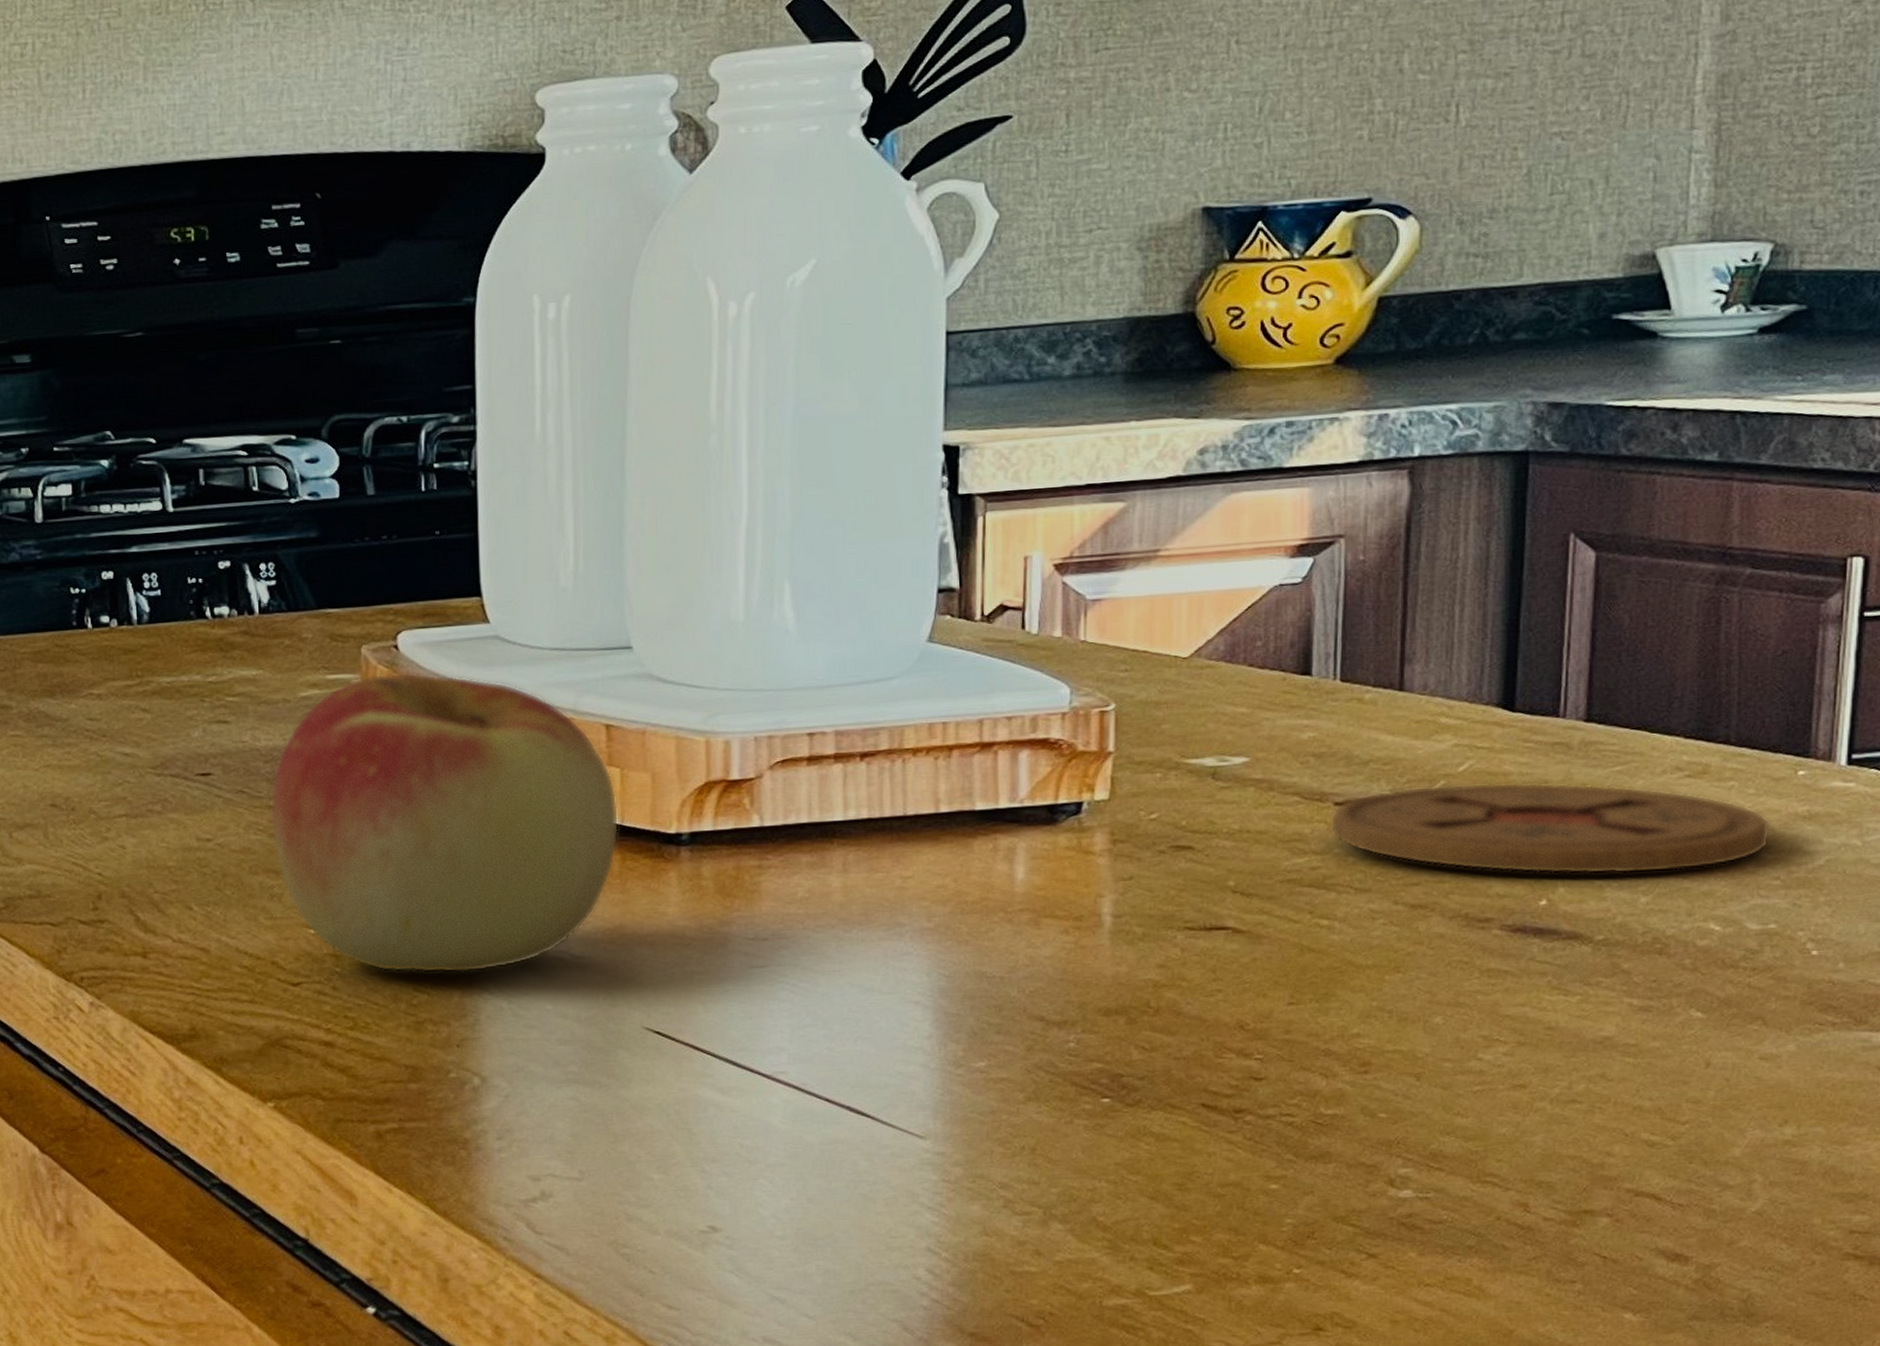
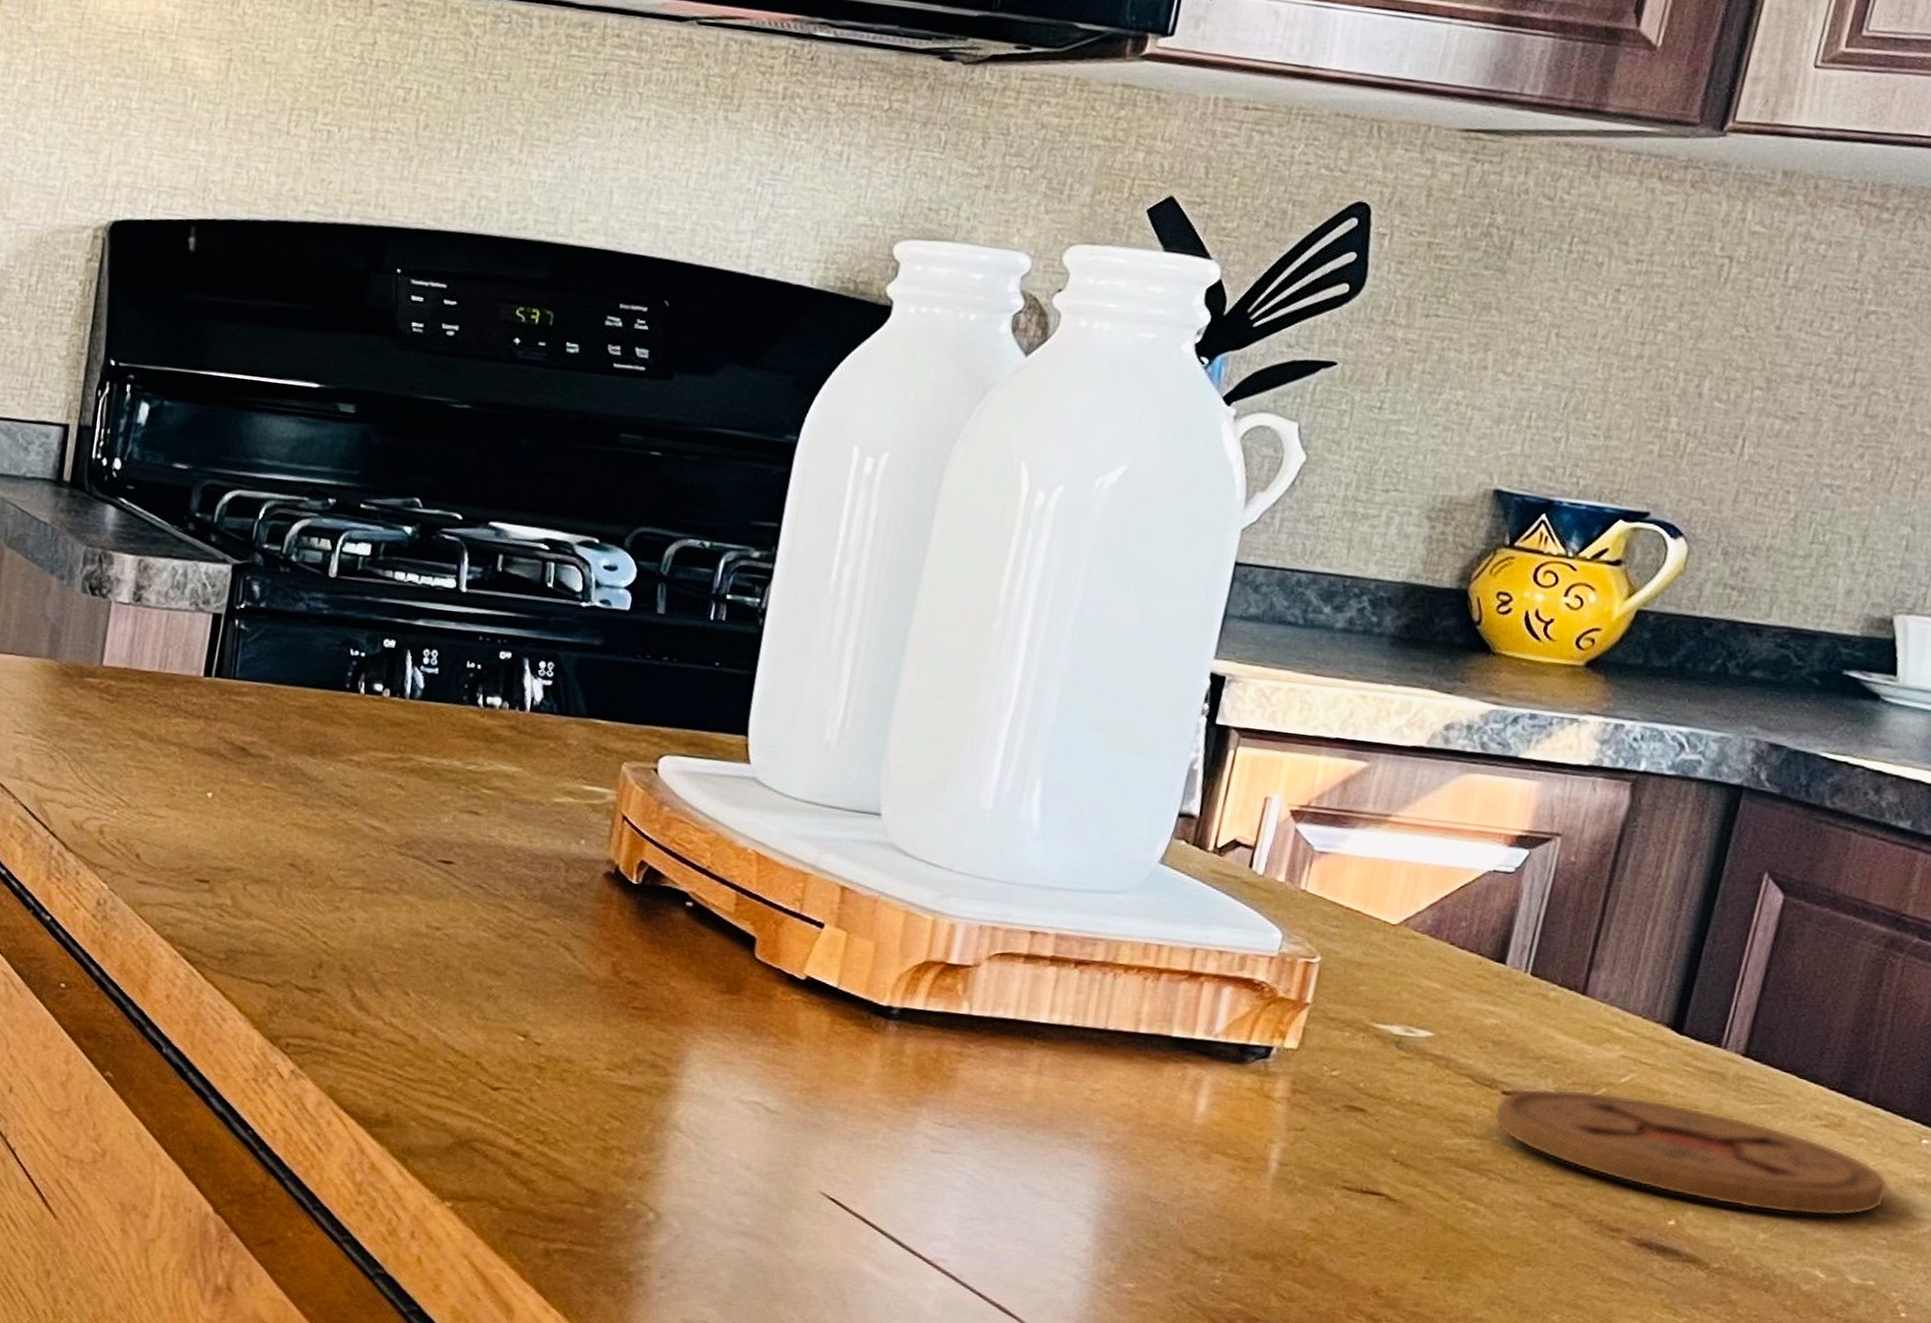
apple: present [270,672,619,973] -> none [499,793,839,1109]

